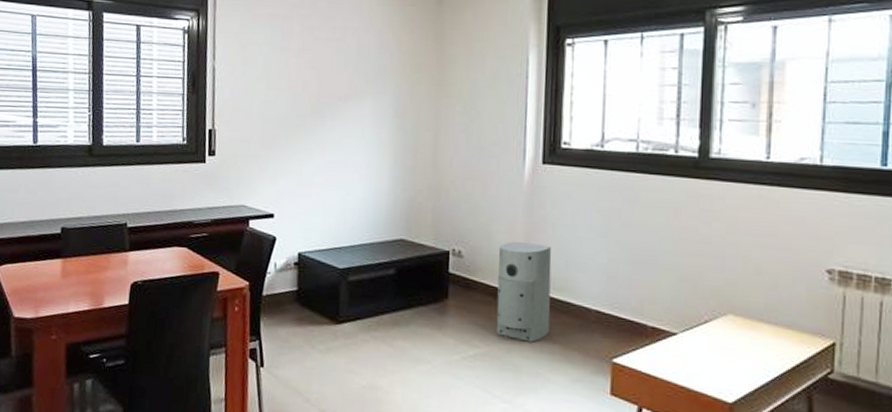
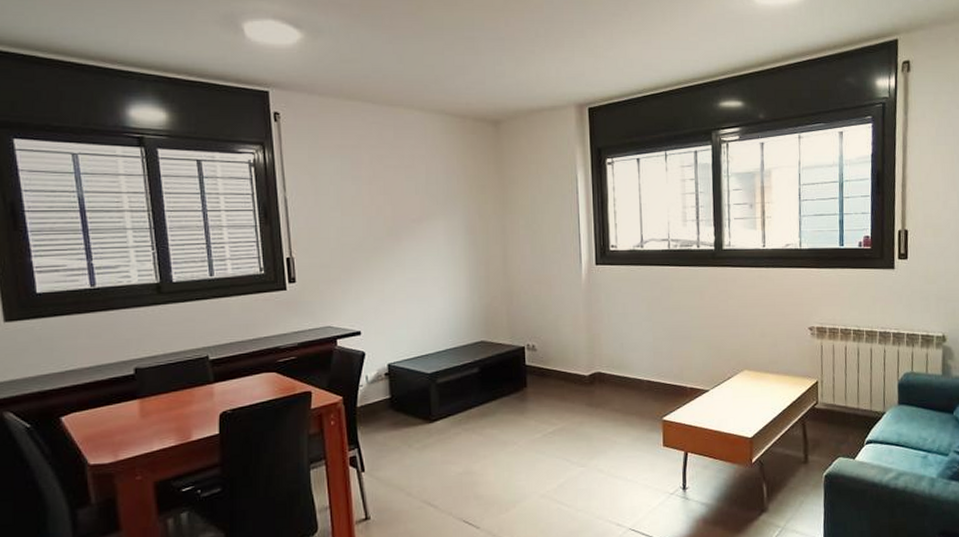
air purifier: present [496,241,552,342] -> none [565,331,613,414]

